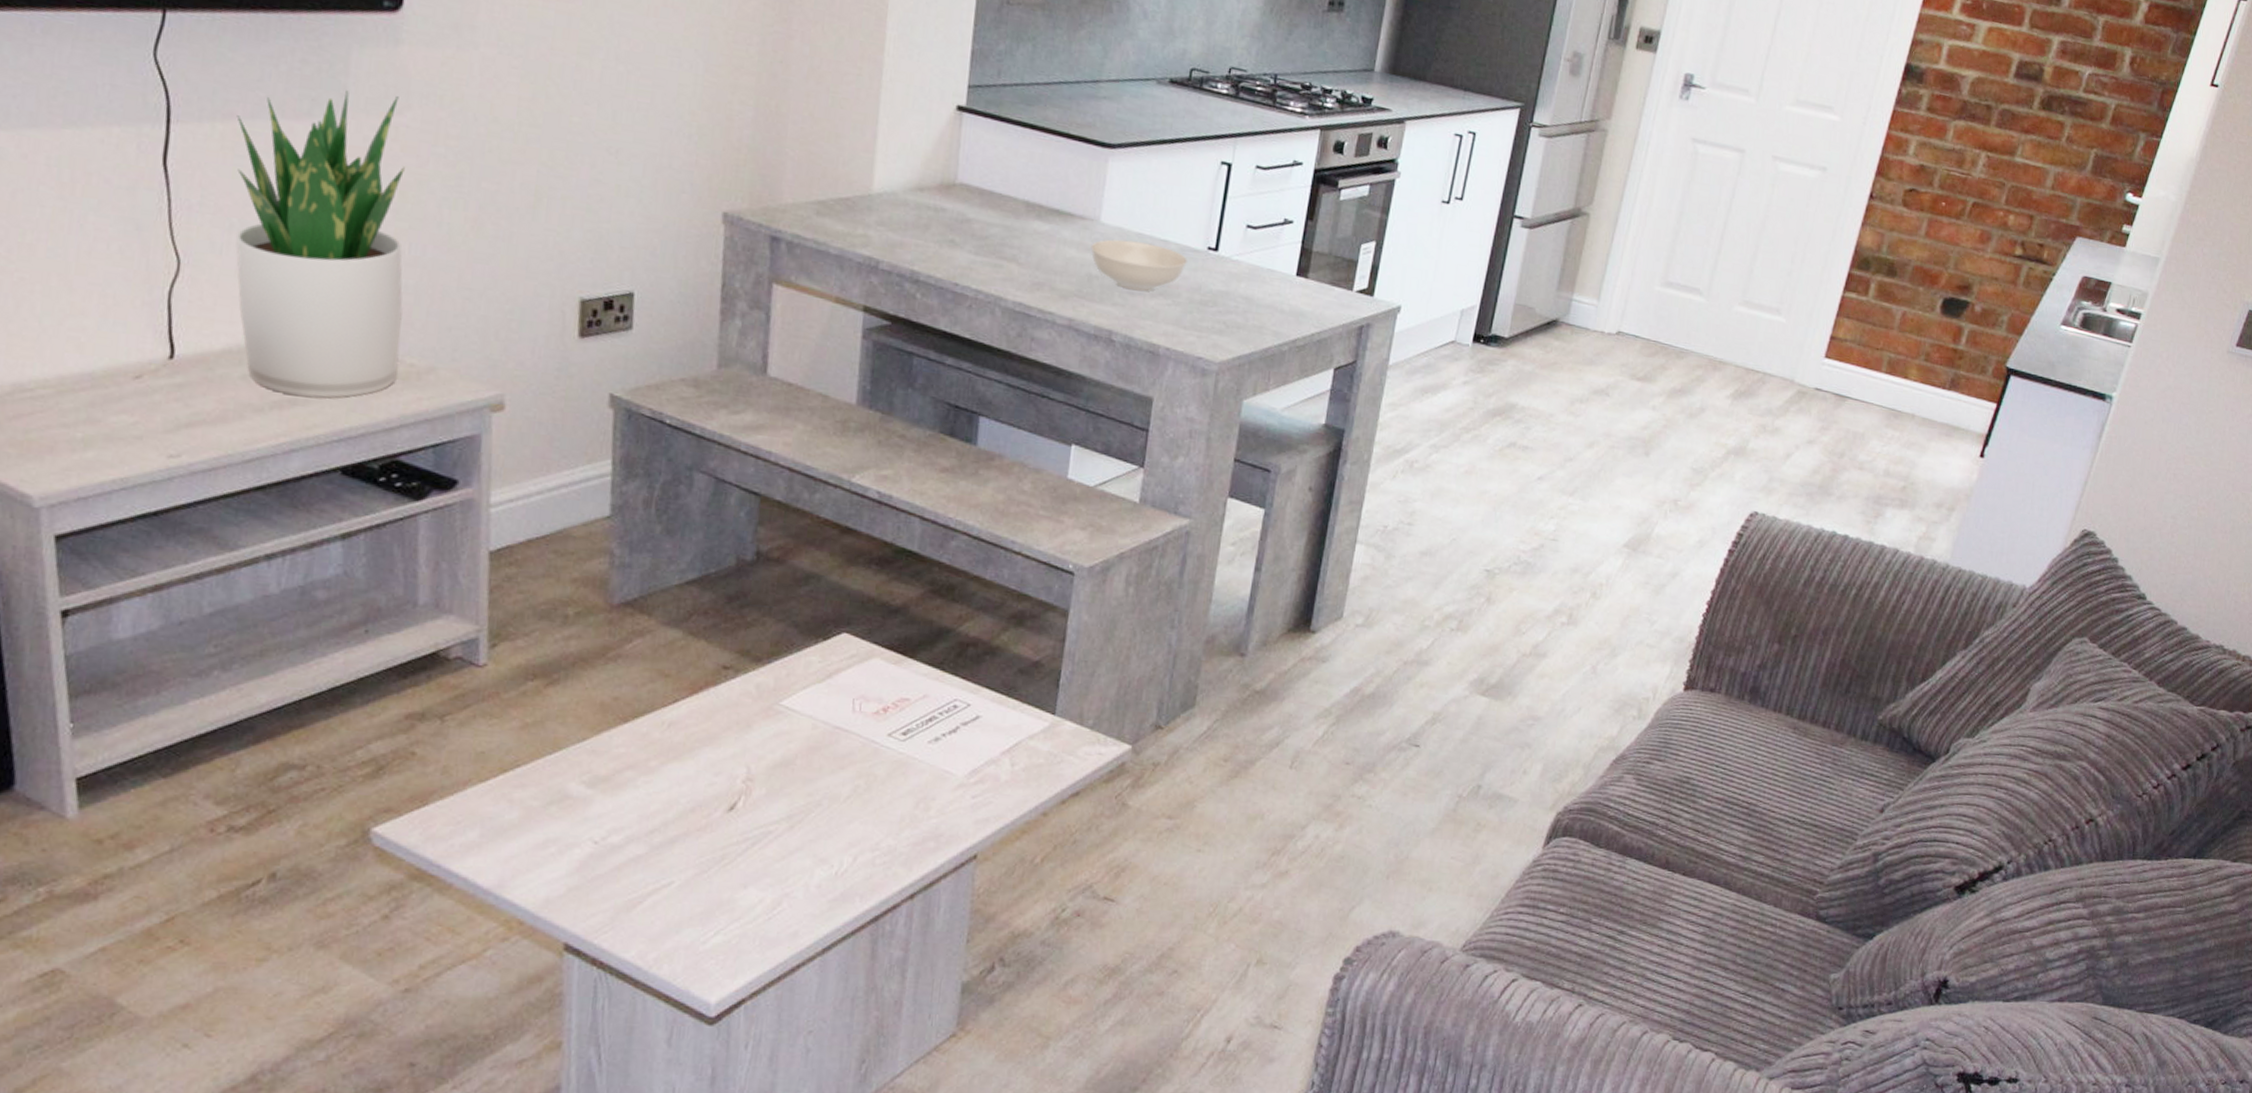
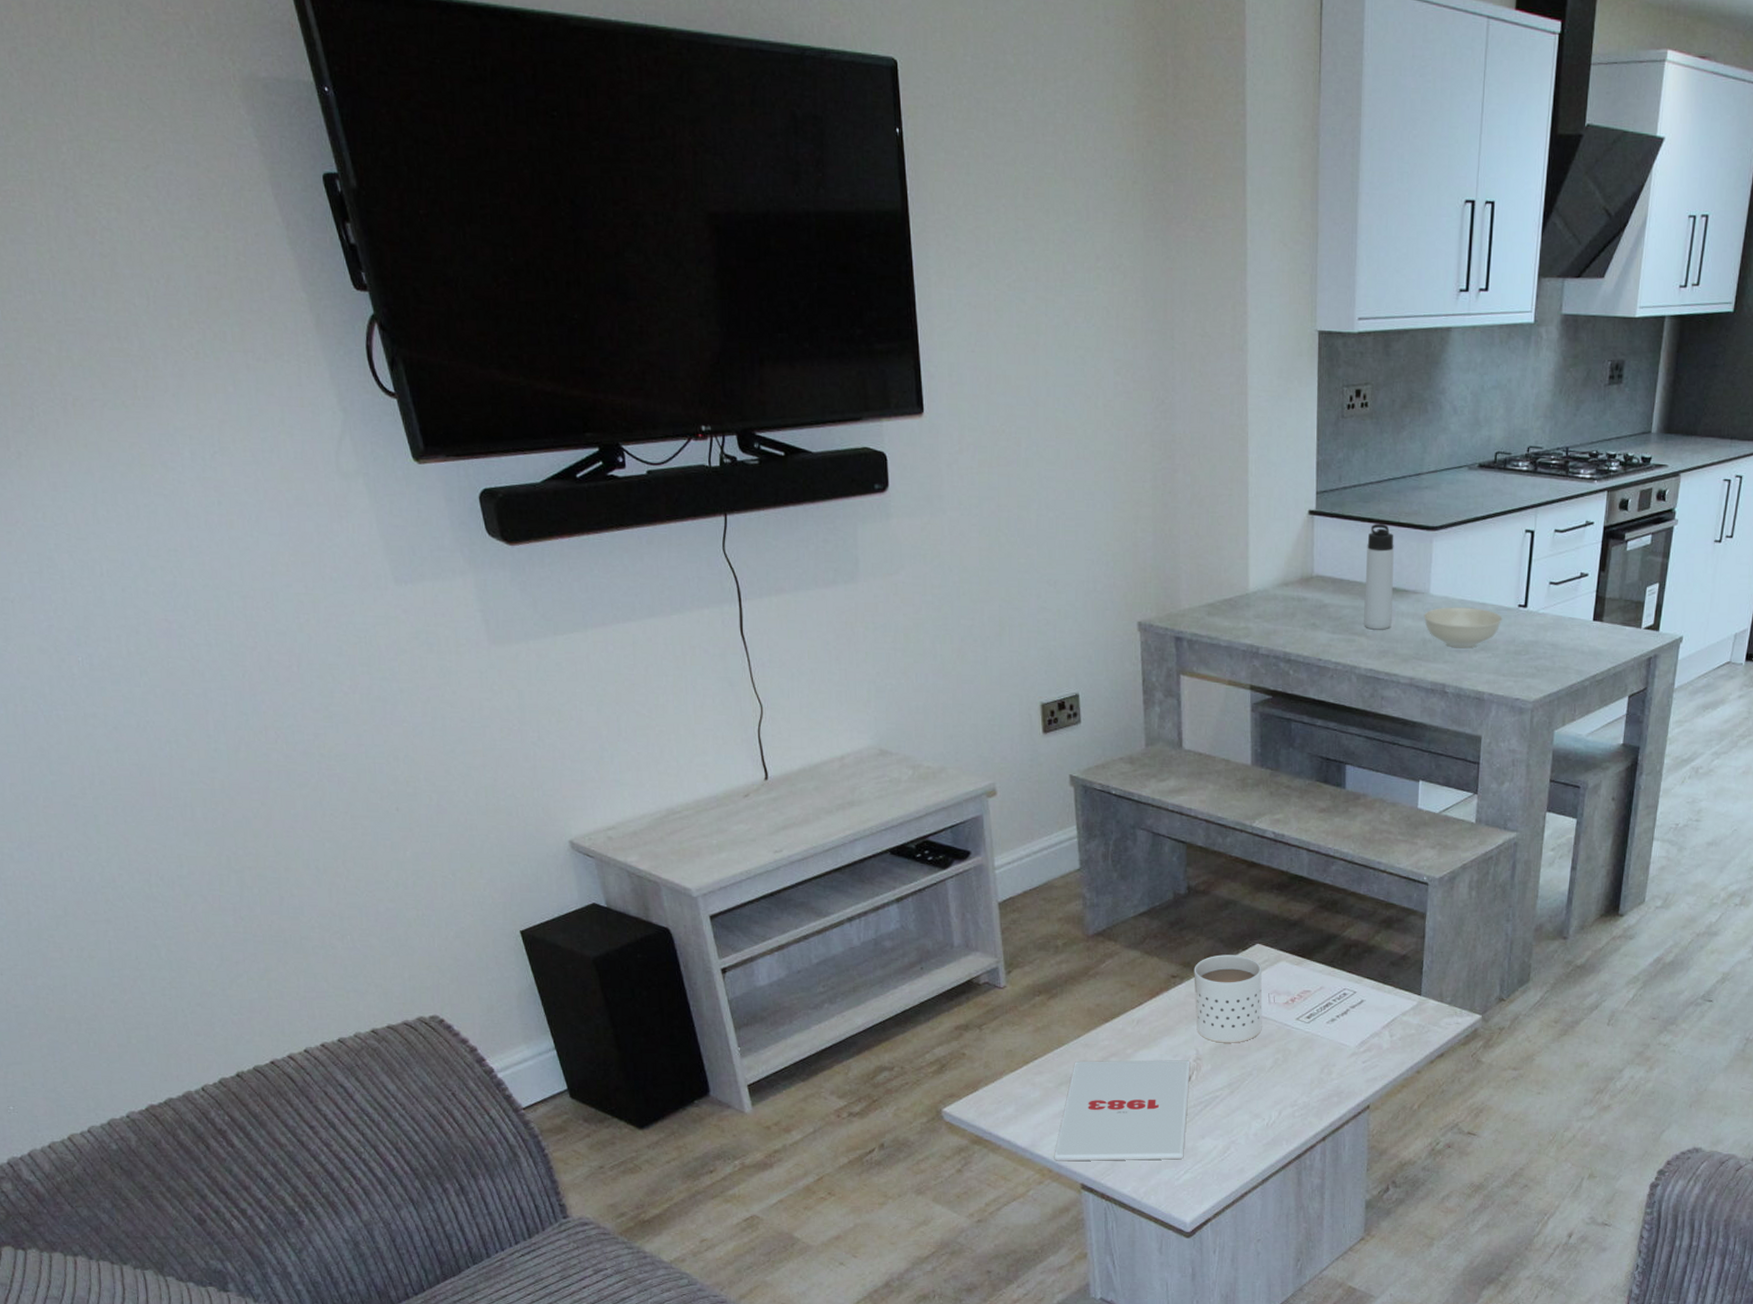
planter: present [236,90,405,399] -> none [785,560,919,799]
magazine: none [528,773,738,916] -> present [1054,1060,1191,1162]
mug: none [750,643,848,762] -> present [1194,954,1263,1043]
thermos bottle: none [1015,131,1061,258] -> present [1364,523,1394,630]

